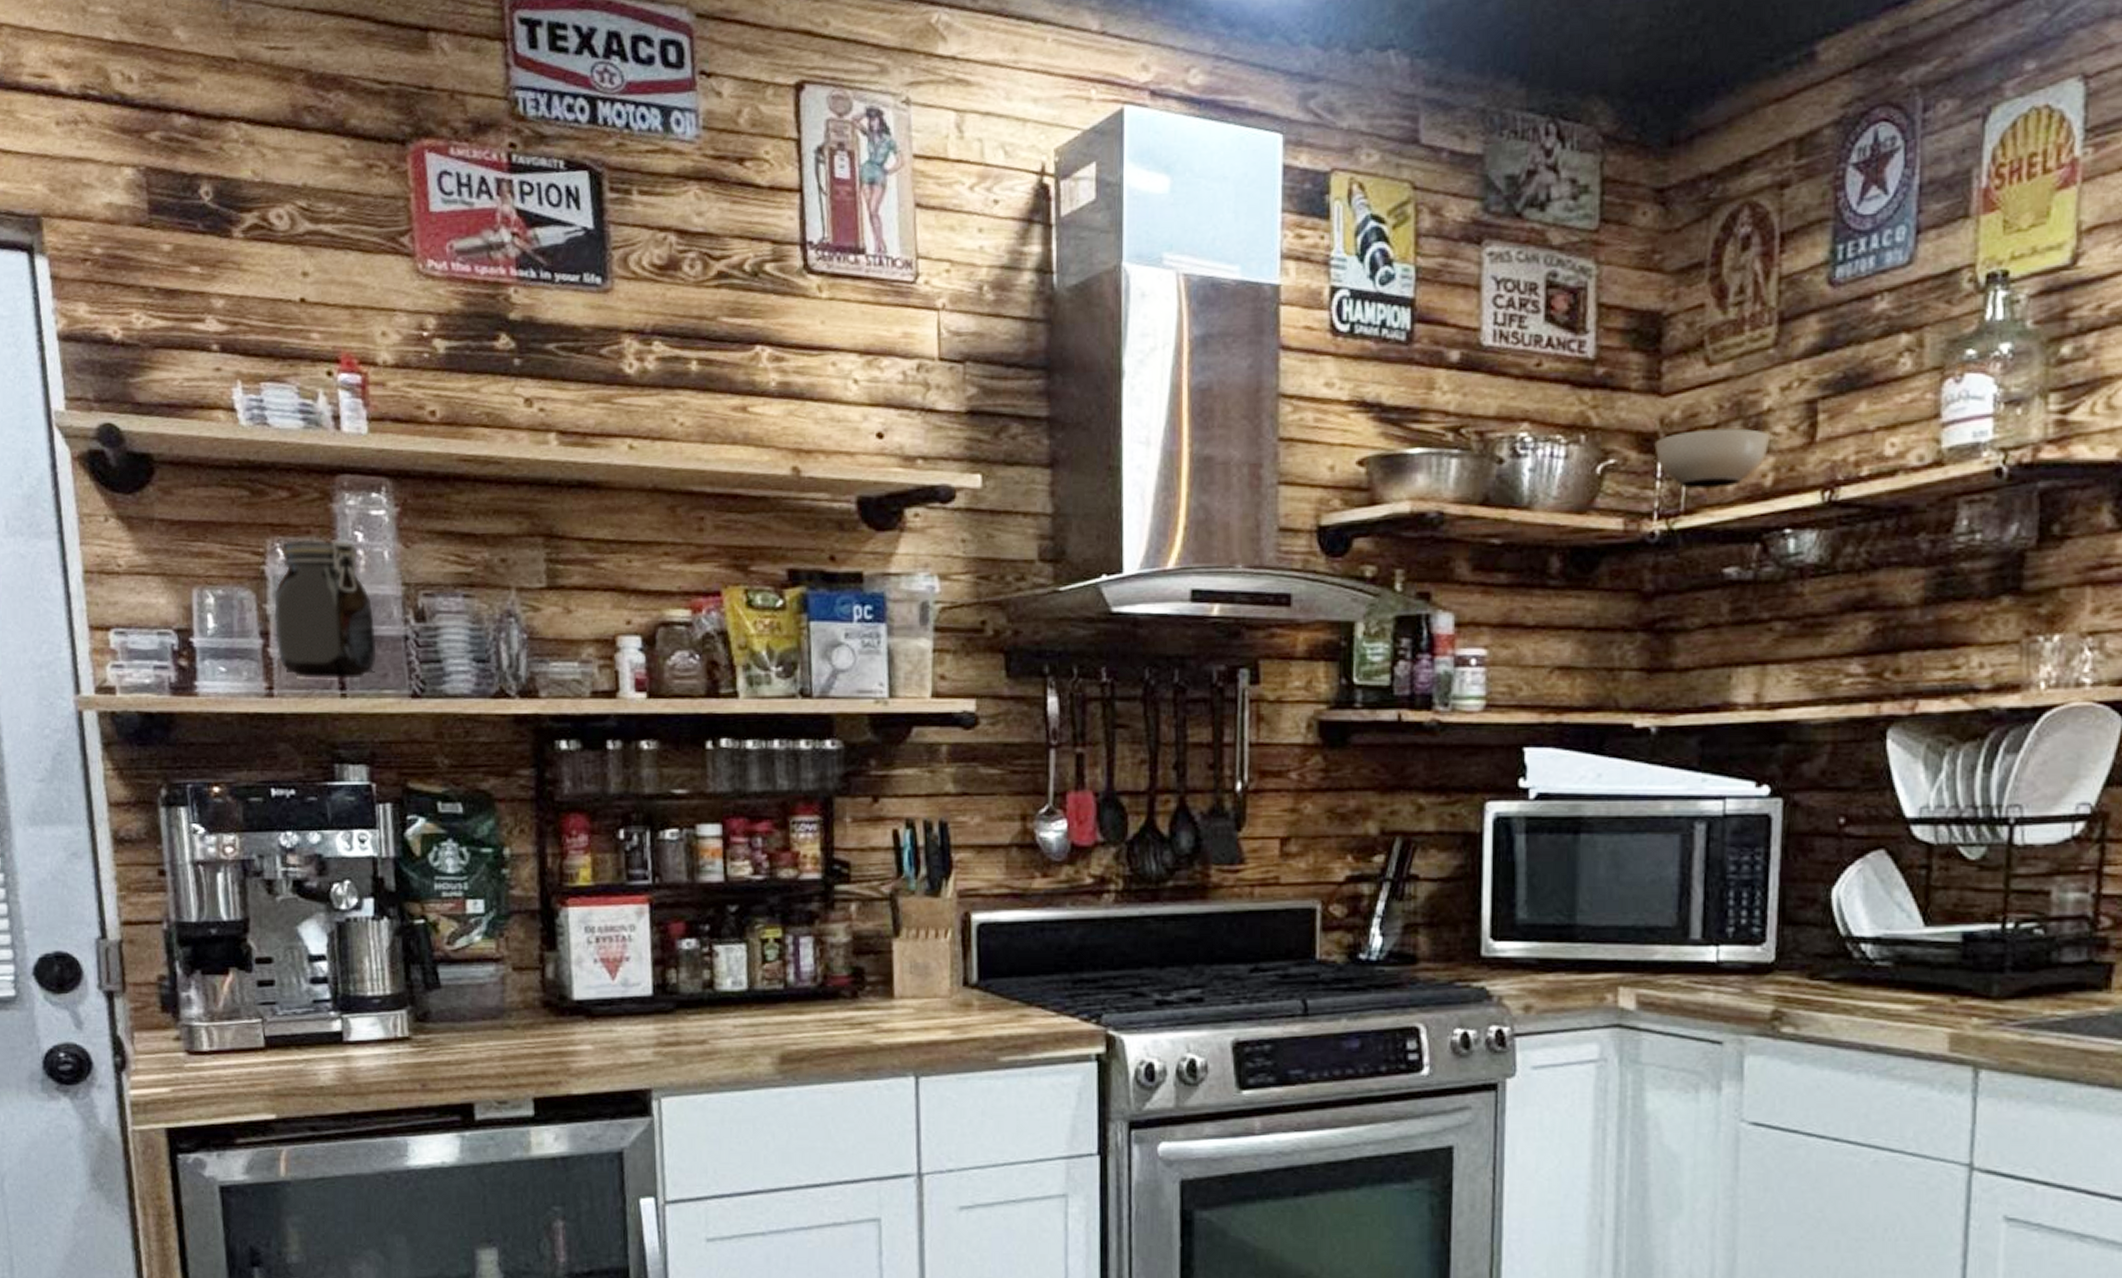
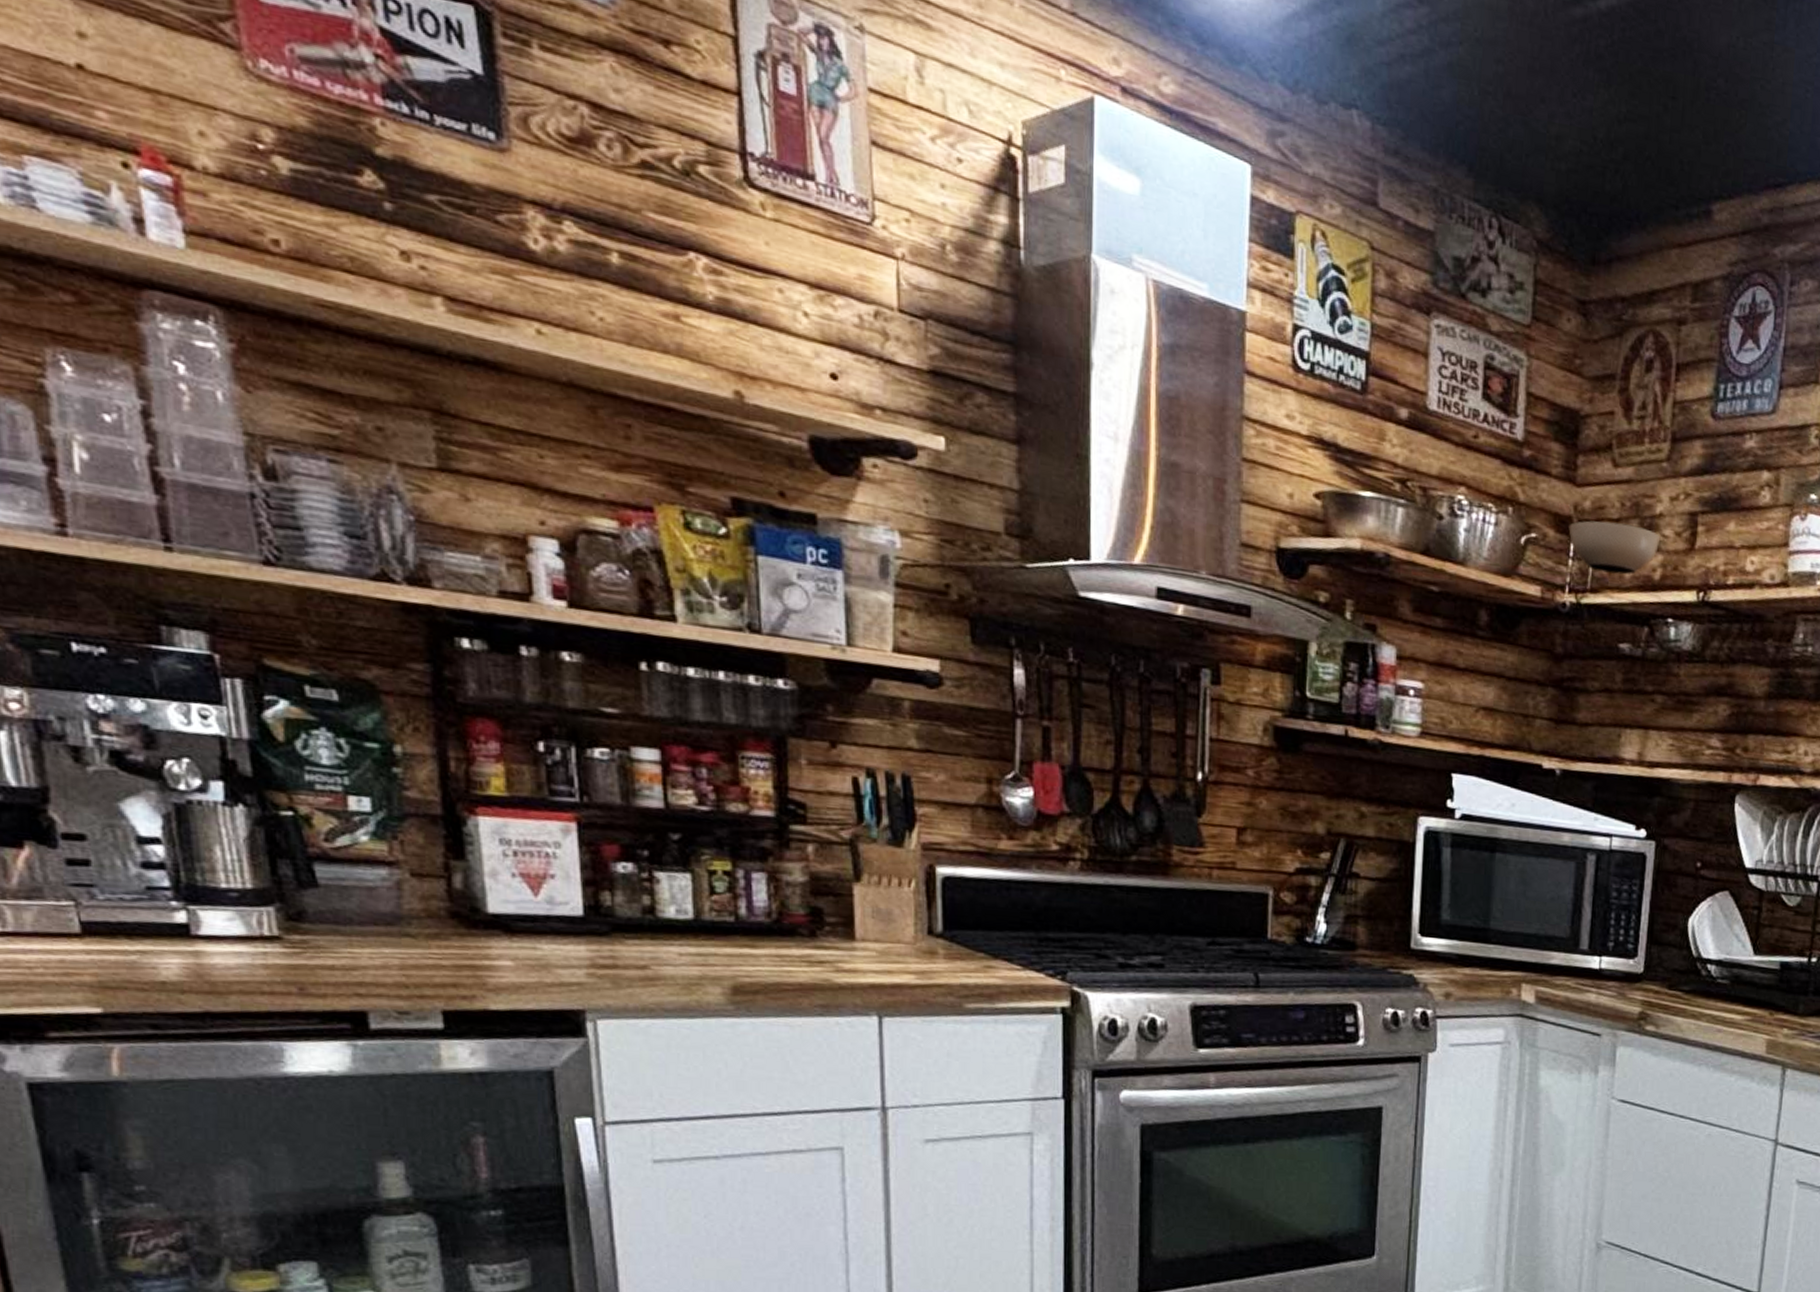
jar: present [274,540,377,680] -> none [62,356,212,533]

